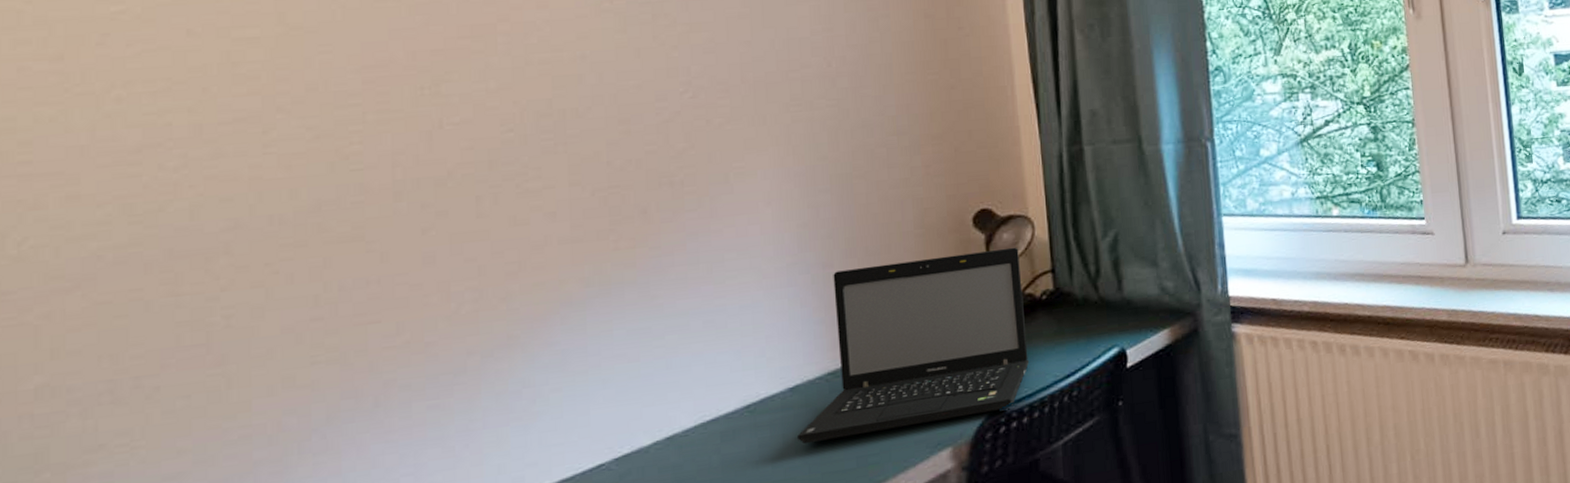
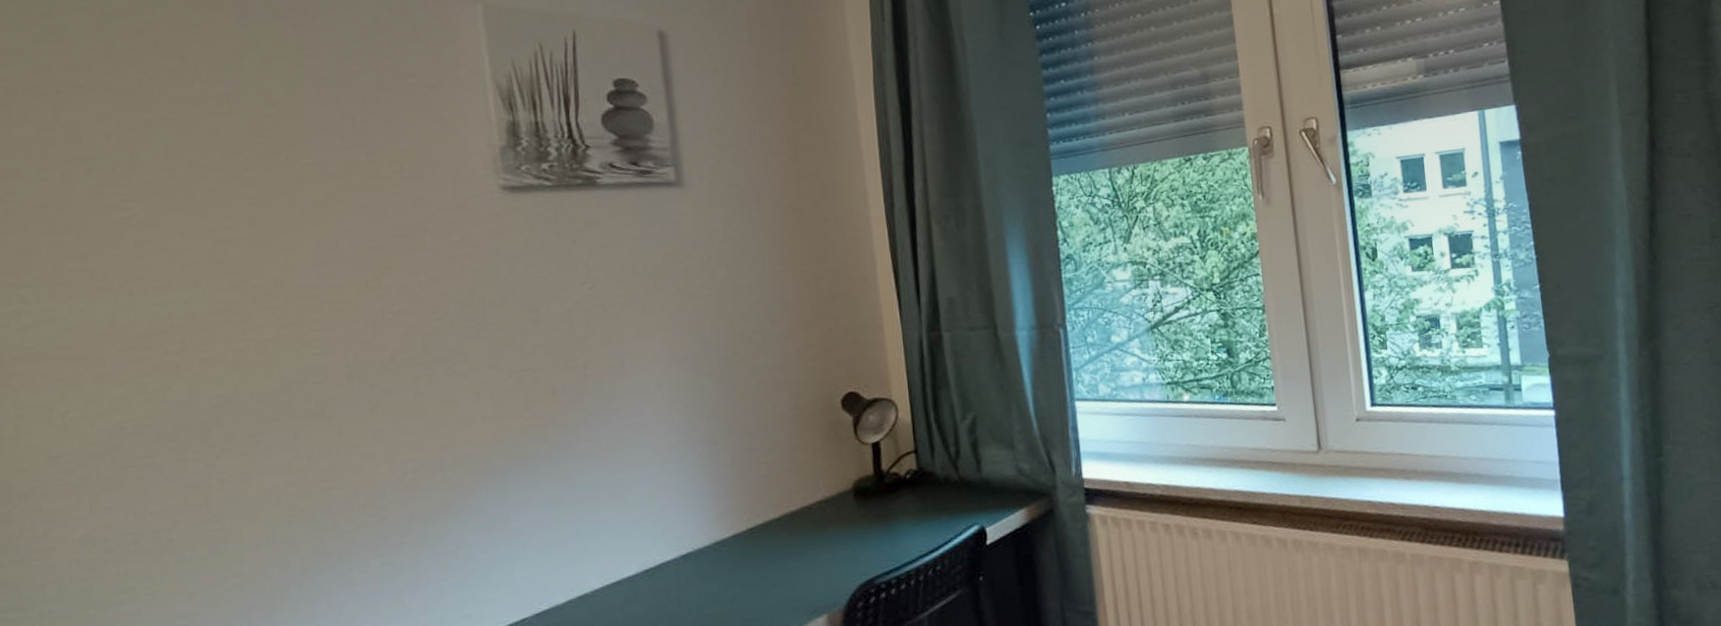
laptop: present [797,247,1029,443] -> none [690,428,895,606]

